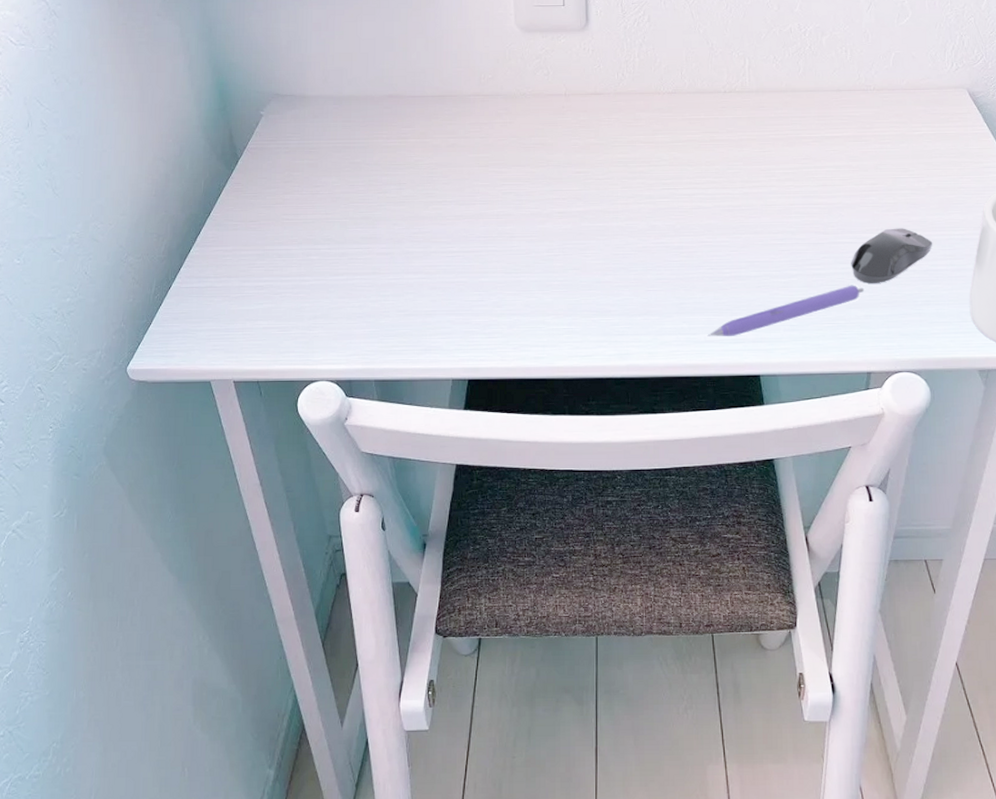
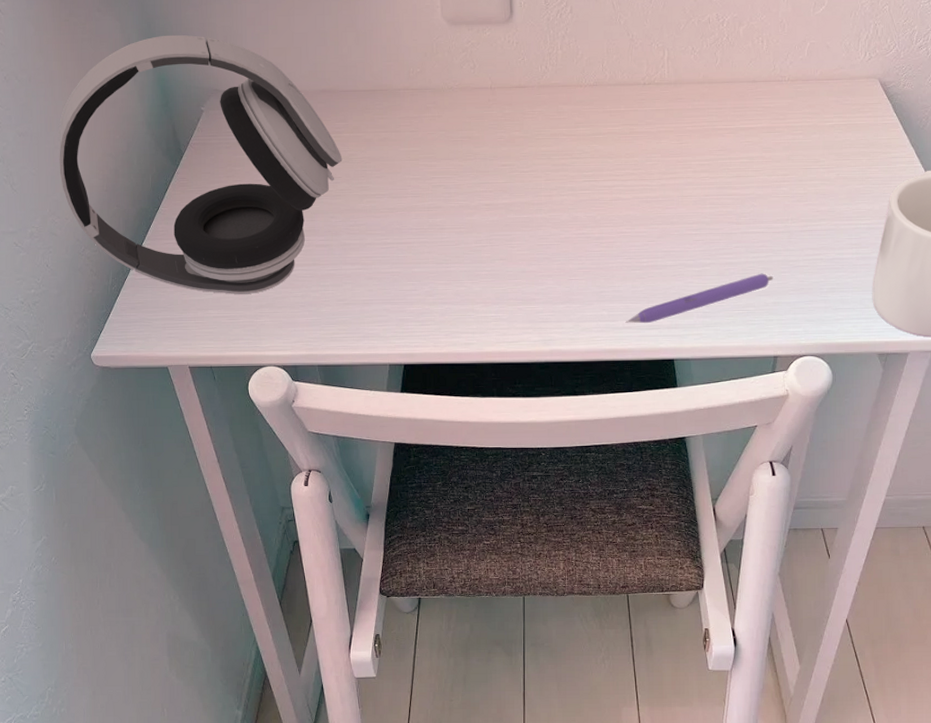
headphones: none [106,39,408,305] -> present [57,34,343,295]
computer mouse: present [851,228,933,283] -> none [761,218,840,272]

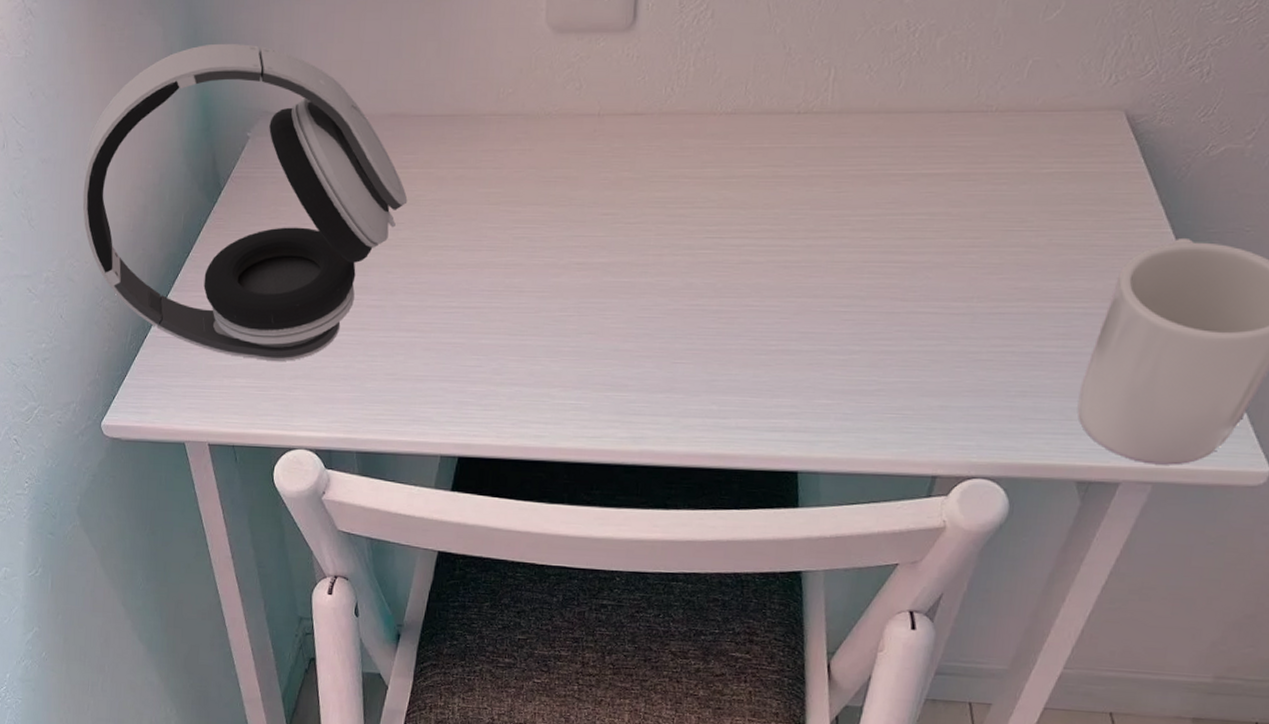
pen: present [625,273,774,324] -> none [739,366,944,424]

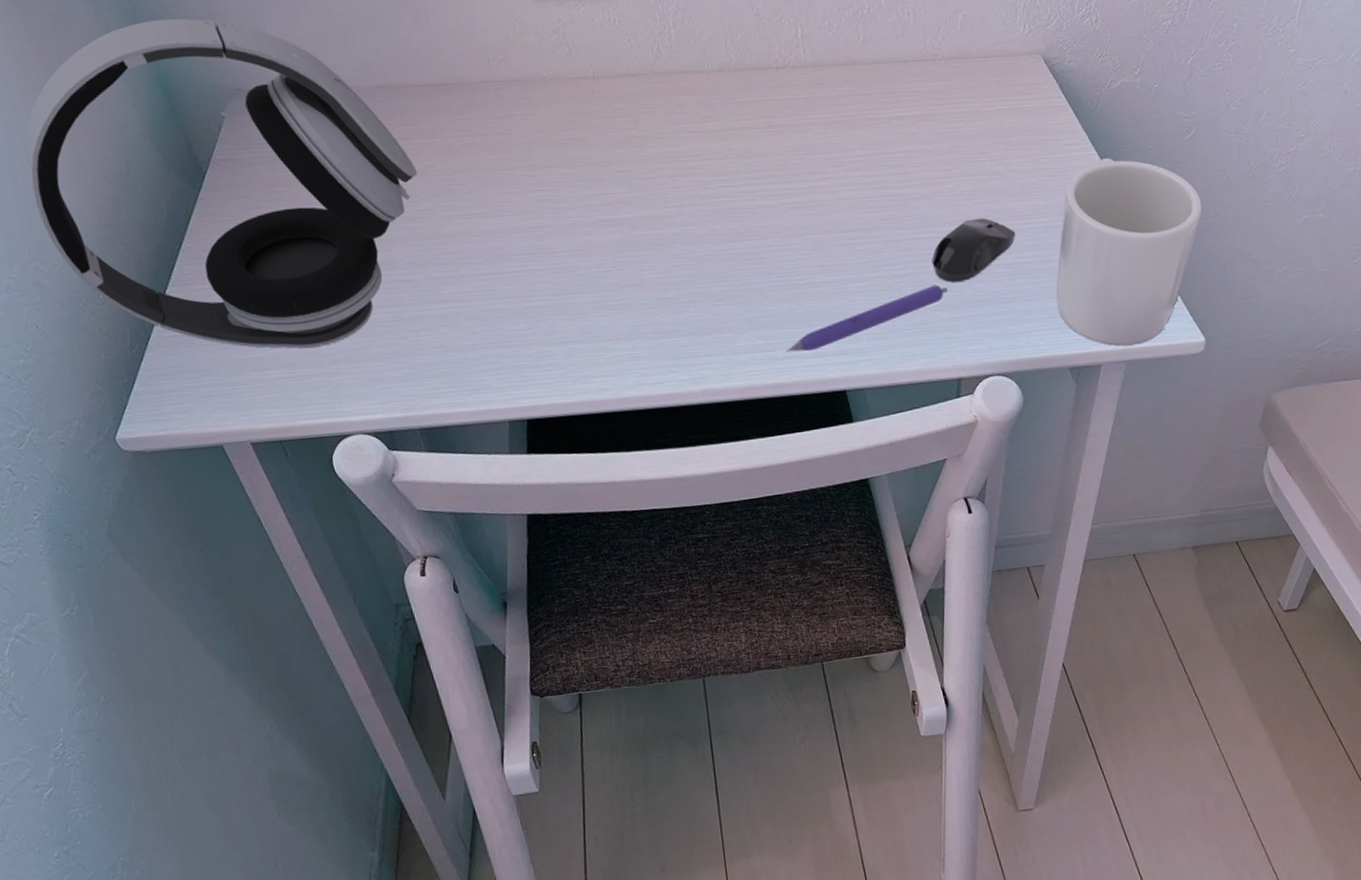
pen: none [739,366,944,424] -> present [786,284,949,352]
computer mouse: none [931,296,1044,366] -> present [931,218,1016,282]

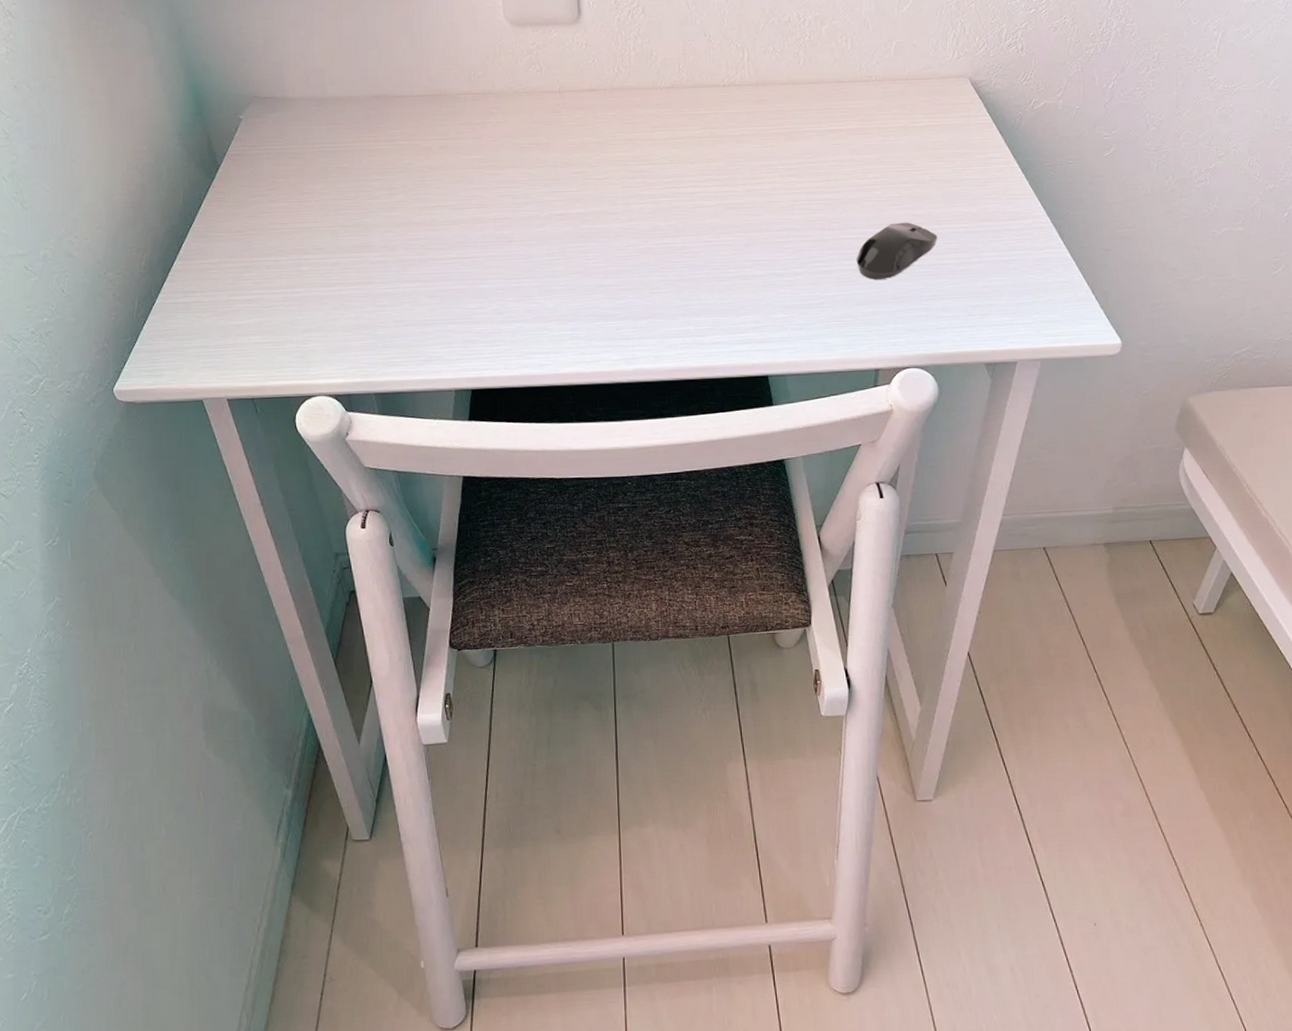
headphones: present [25,18,418,349] -> none [75,38,398,318]
pen: present [786,284,949,352] -> none [714,281,871,338]
mug: present [1055,157,1202,346] -> none [974,170,1121,345]

